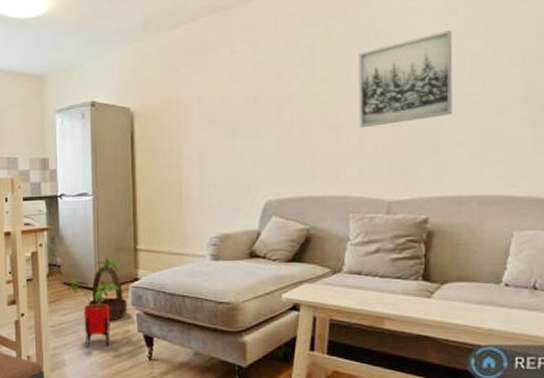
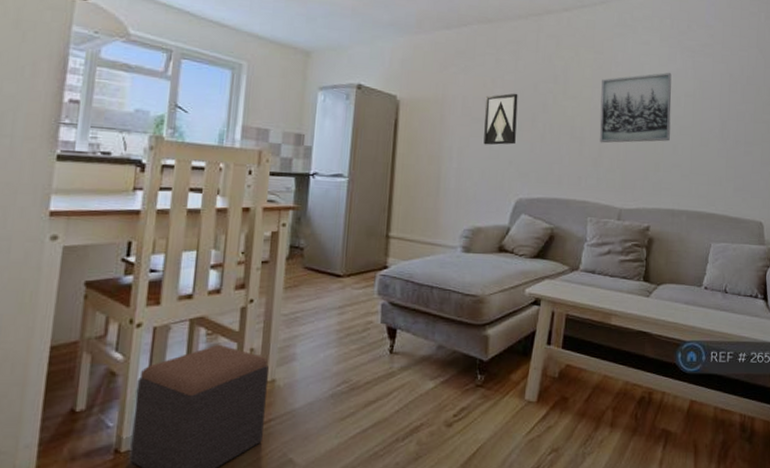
house plant: present [67,258,119,347] -> none [308,244,367,339]
basket: present [88,267,128,321] -> none [330,253,373,311]
wall art: none [222,85,259,147] -> present [483,93,518,146]

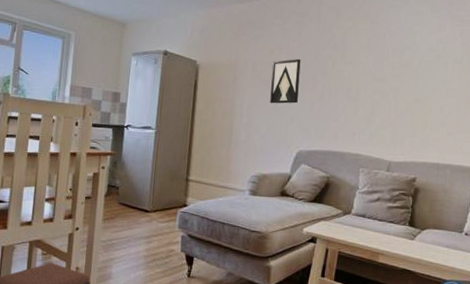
wall art: present [599,72,672,143] -> none [373,40,441,104]

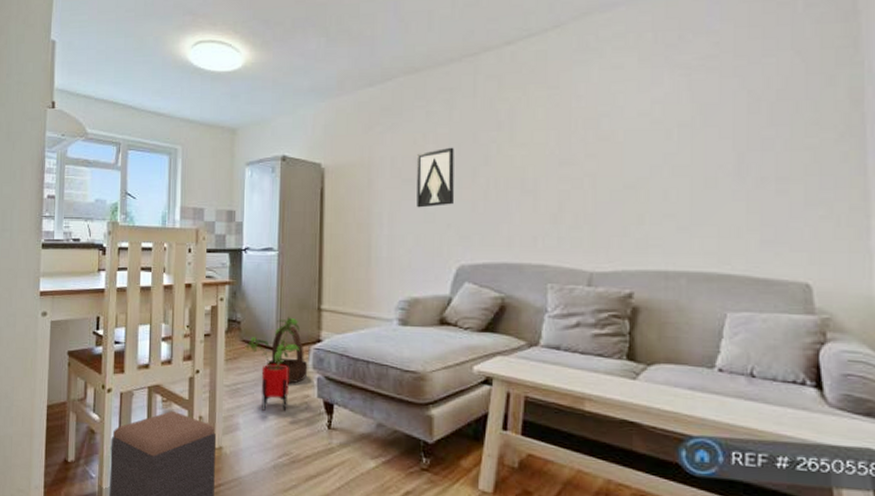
house plant: none [122,185,170,263] -> present [246,317,301,411]
basket: none [139,192,175,240] -> present [267,326,308,384]

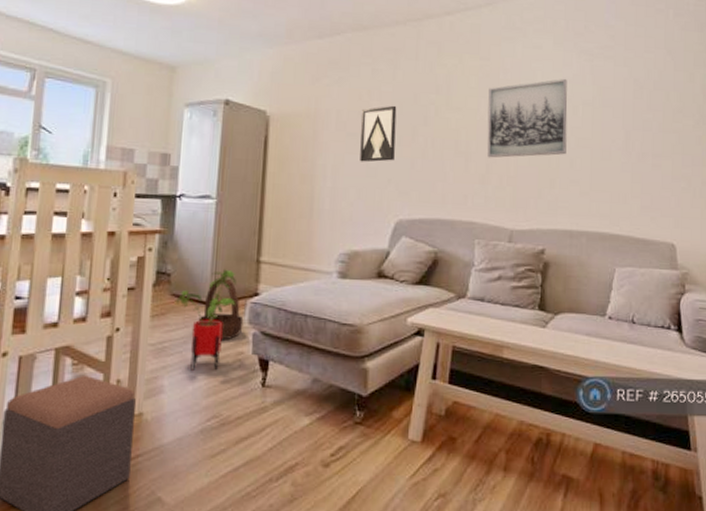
wall art: none [558,100,658,195] -> present [487,79,568,158]

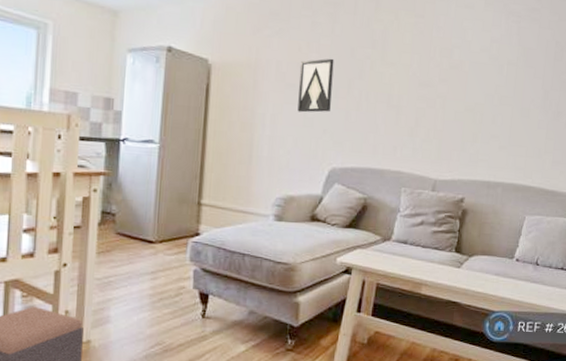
house plant: present [176,269,237,370] -> none [121,210,179,303]
basket: present [198,279,244,340] -> none [142,219,185,276]
wall art: present [487,79,568,158] -> none [417,39,495,112]

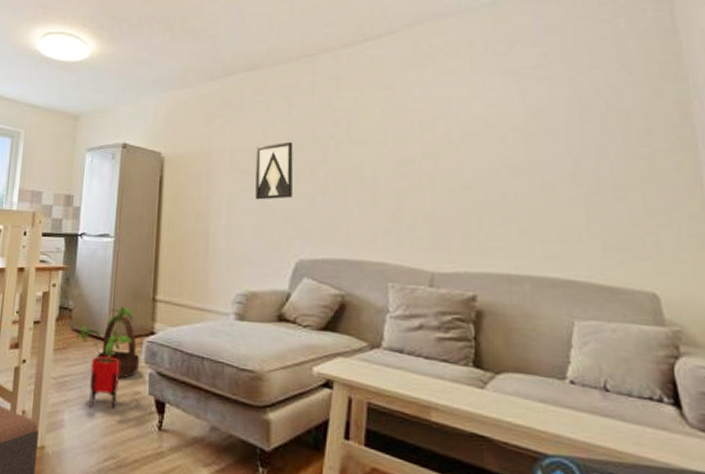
house plant: none [121,210,179,303] -> present [76,306,134,408]
basket: none [142,219,185,276] -> present [97,316,140,379]

